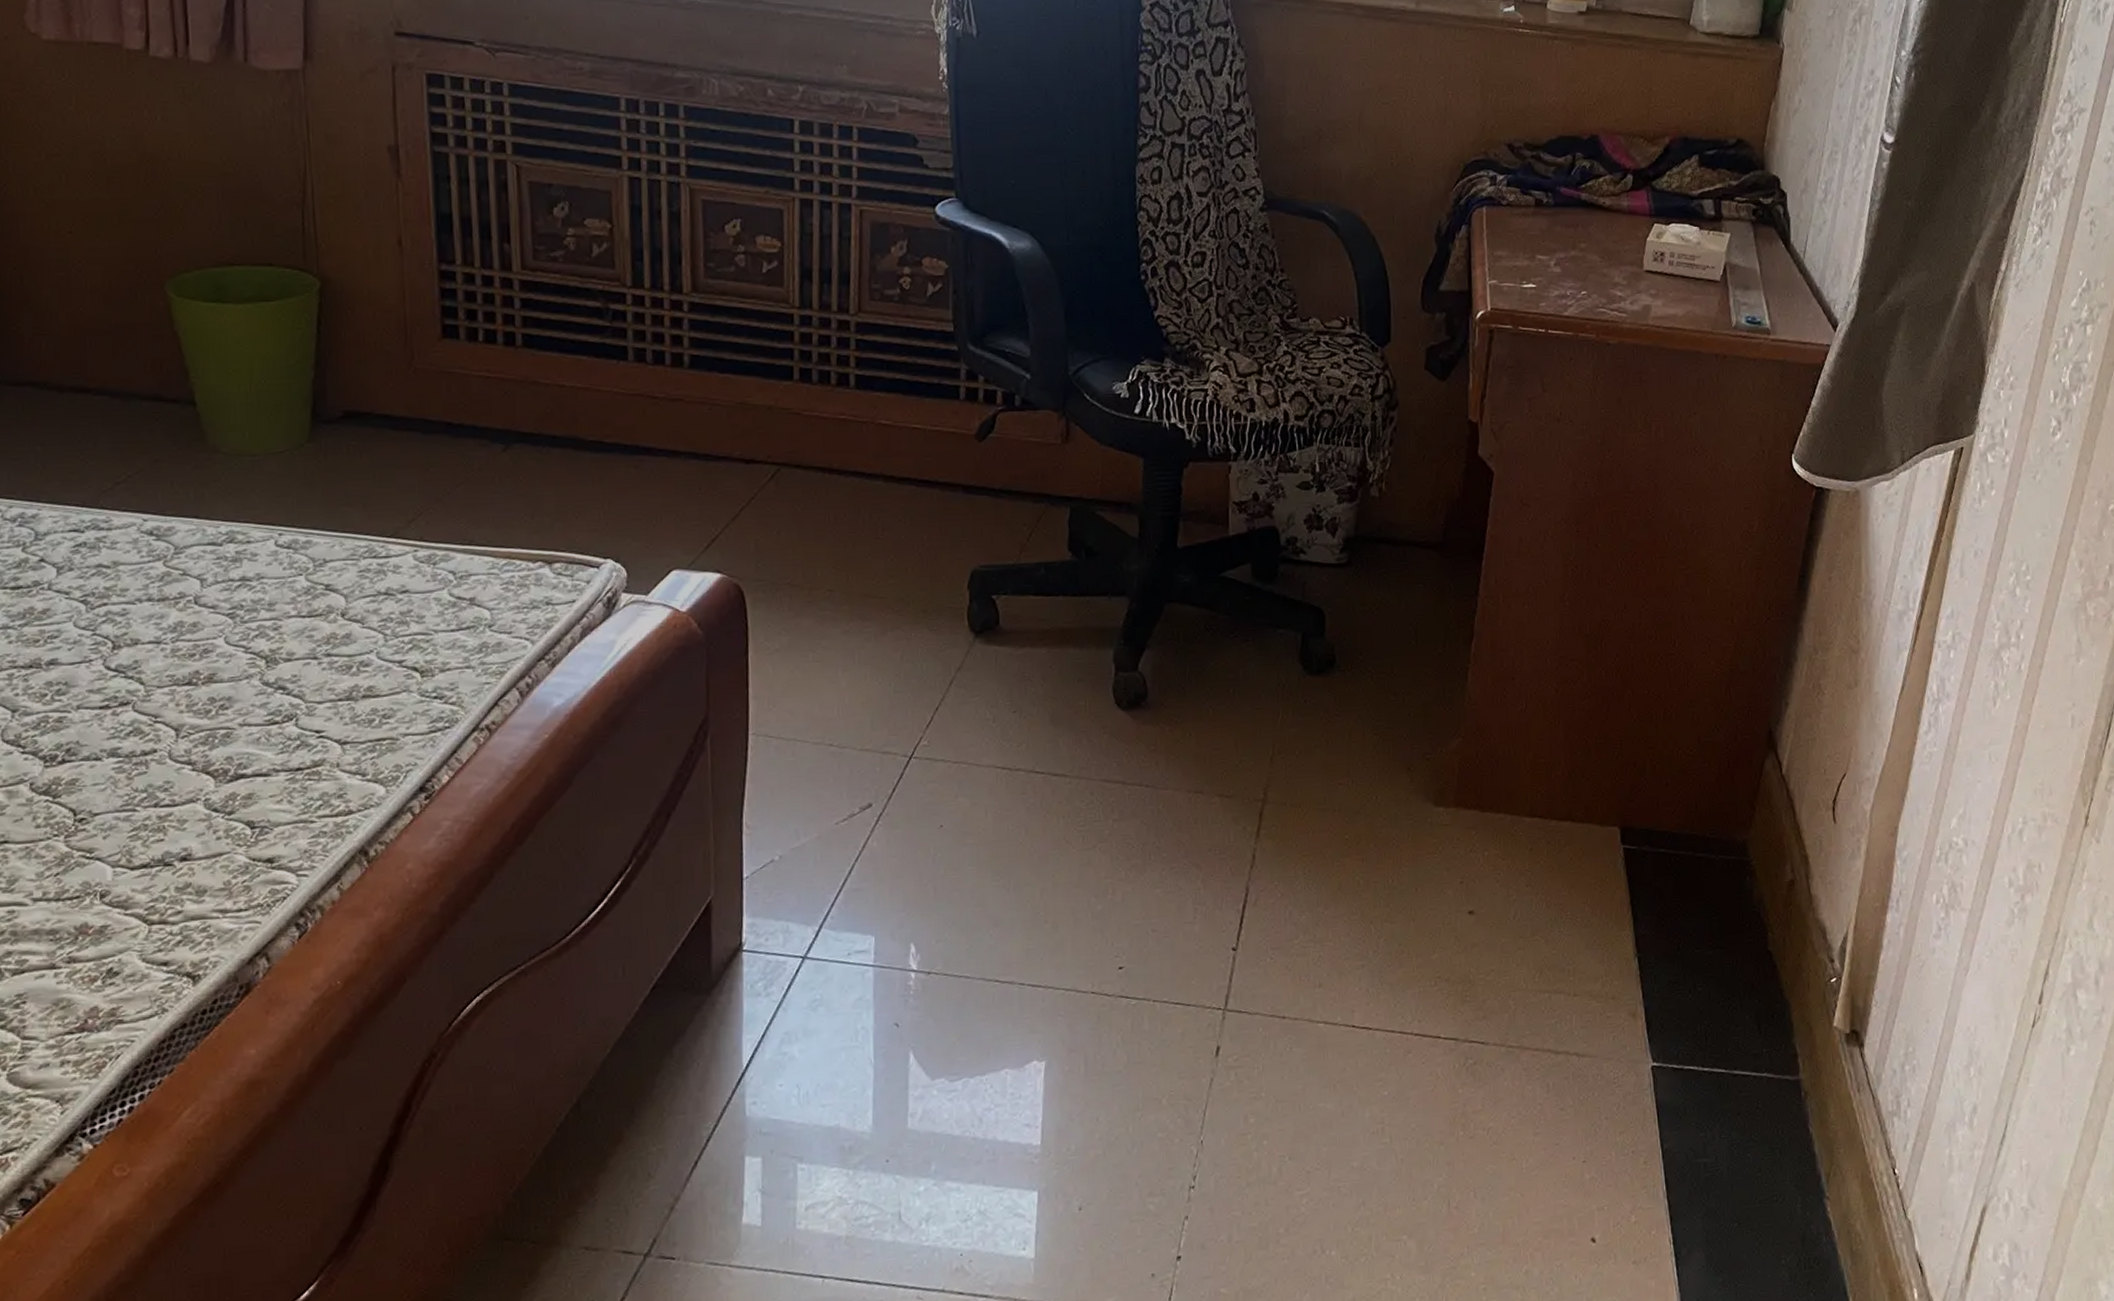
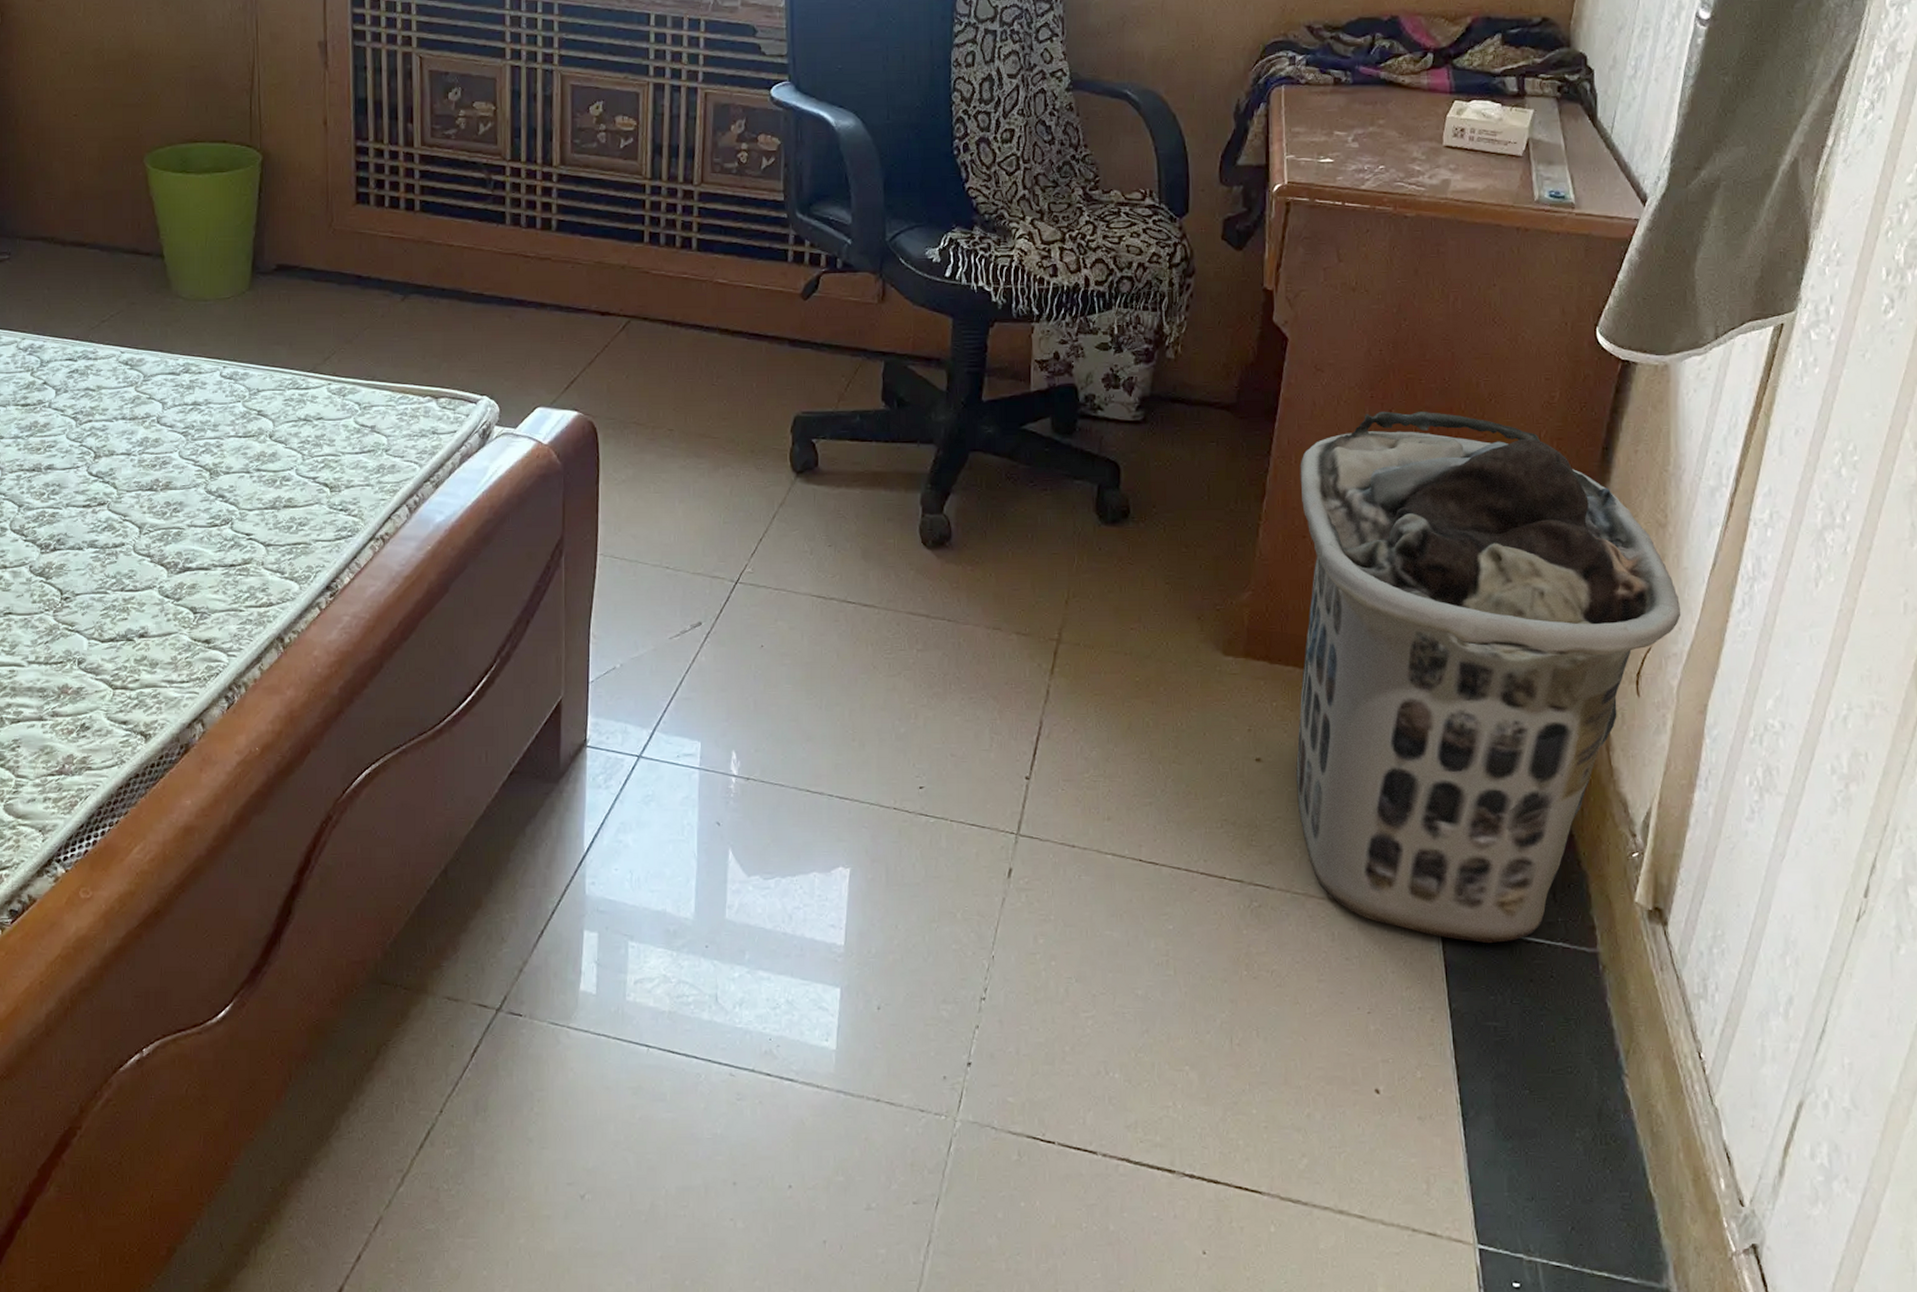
clothes hamper: none [1507,544,1873,1081] -> present [1296,411,1681,944]

